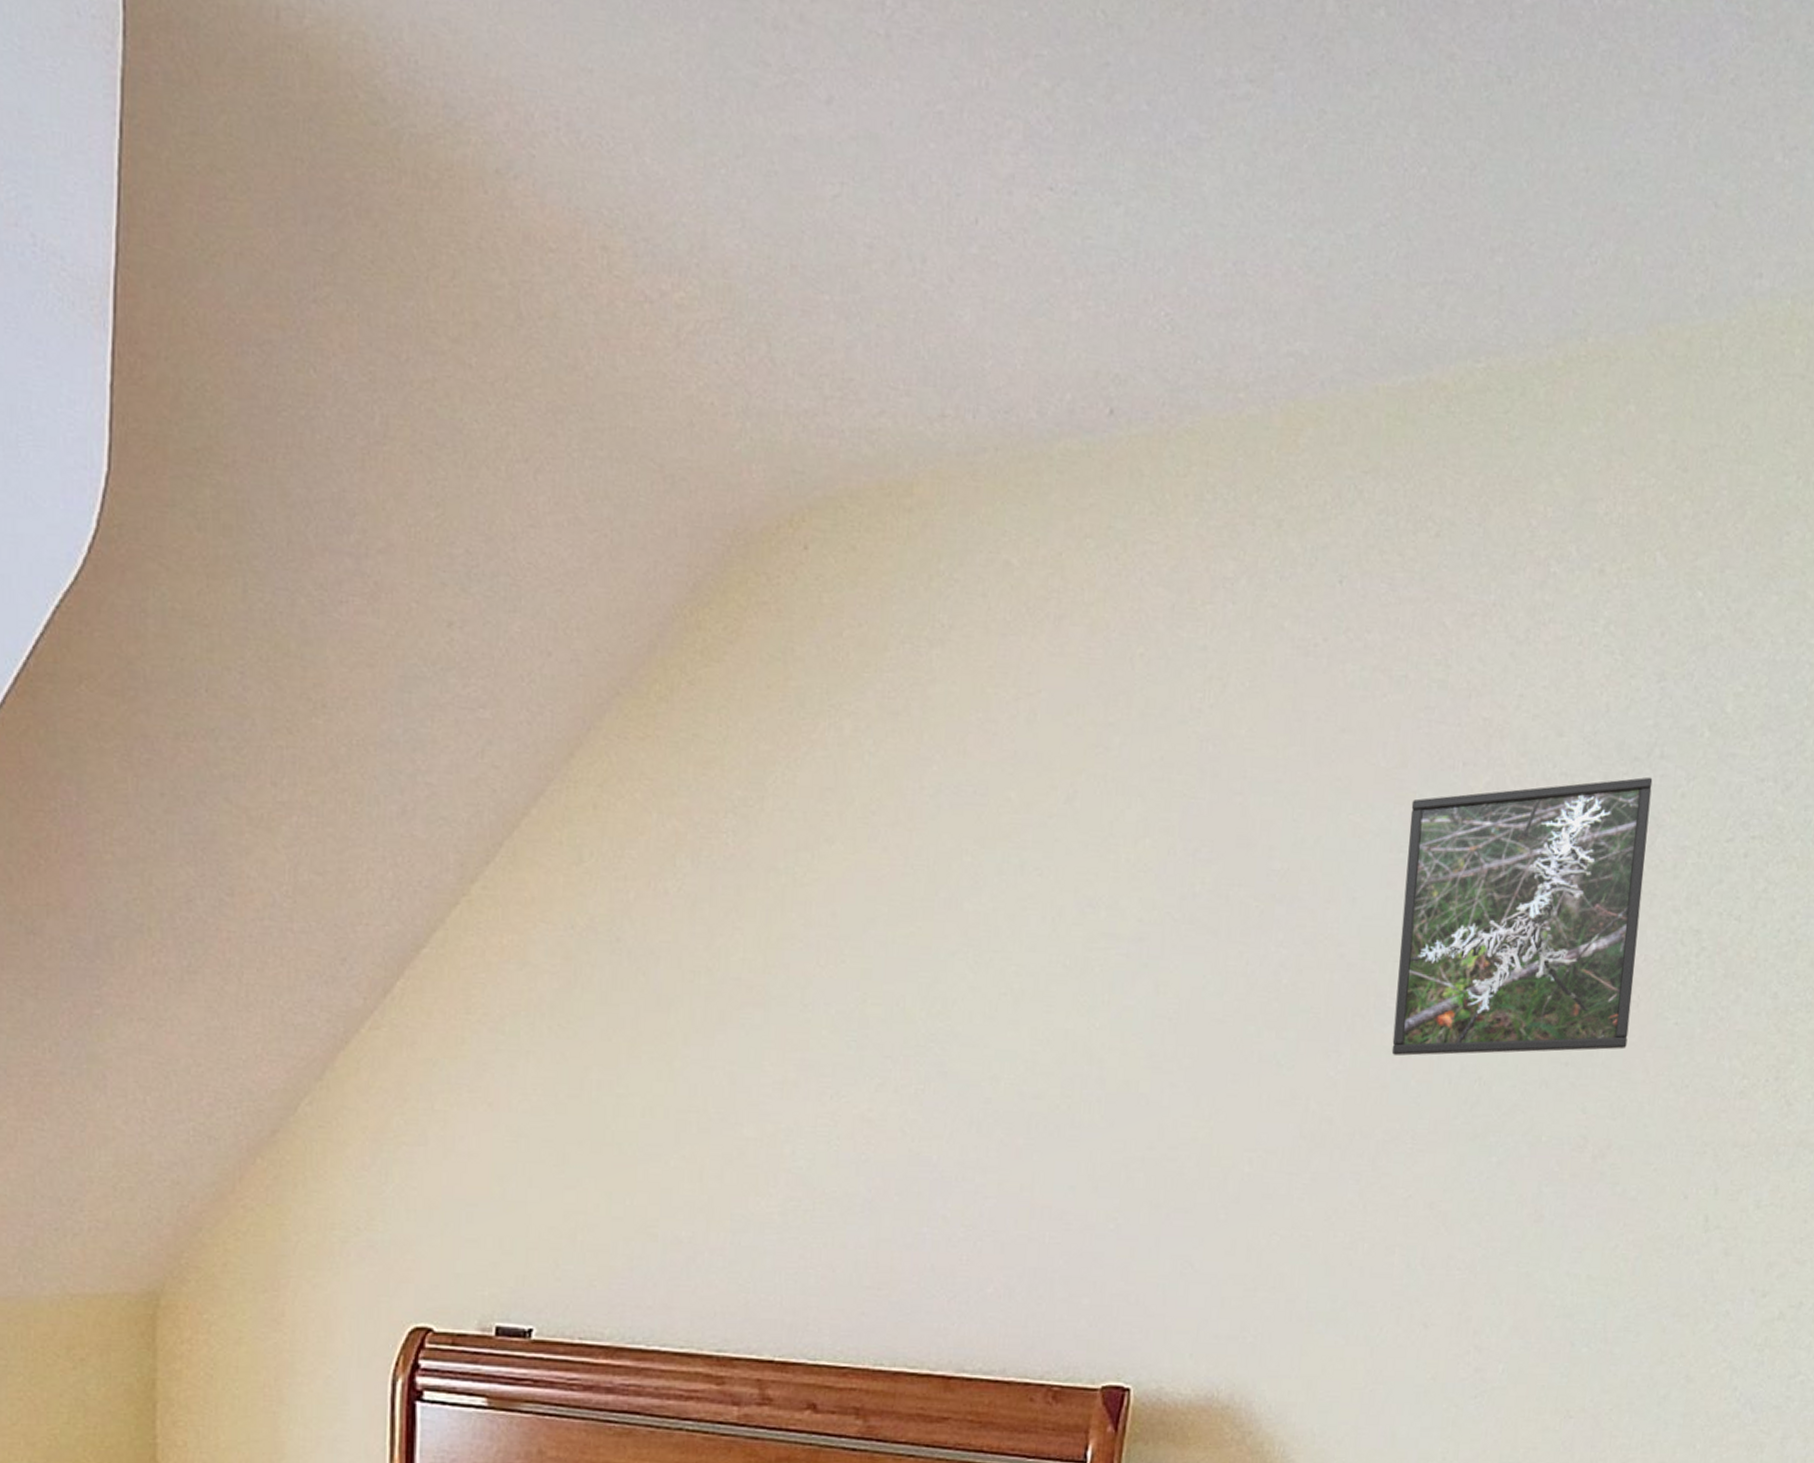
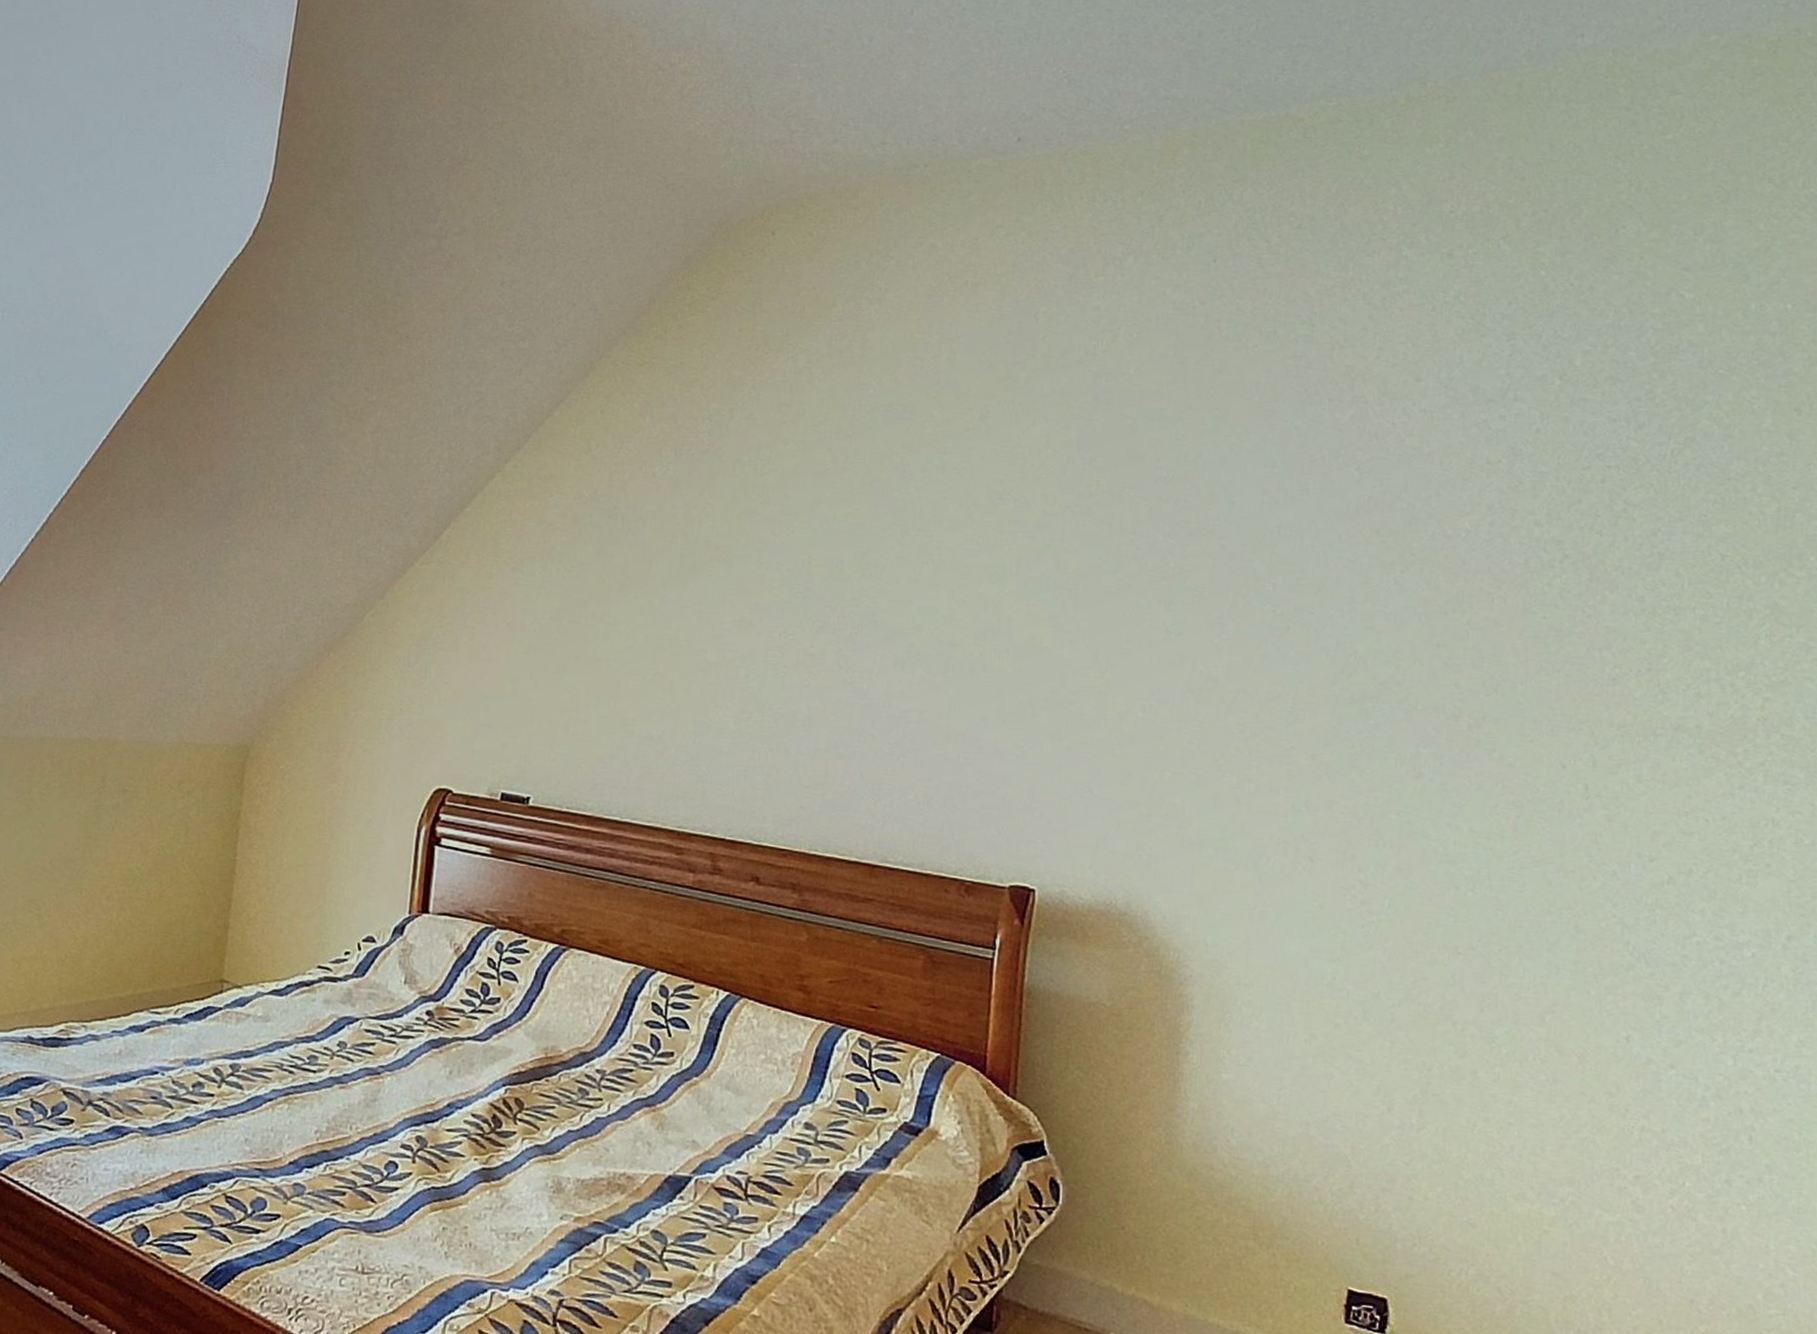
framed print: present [1391,777,1653,1056] -> none [1271,415,1508,637]

